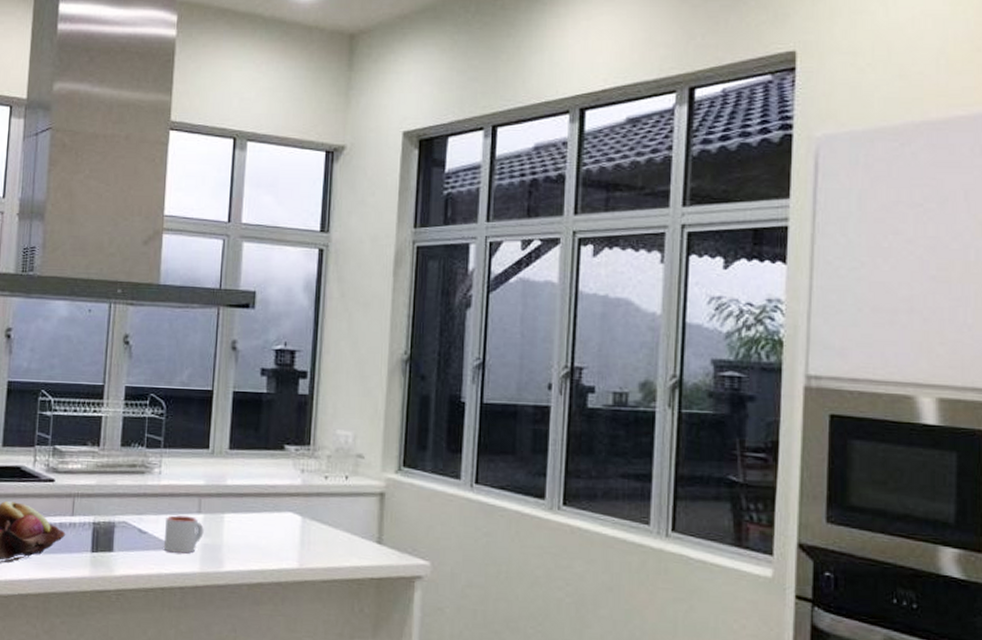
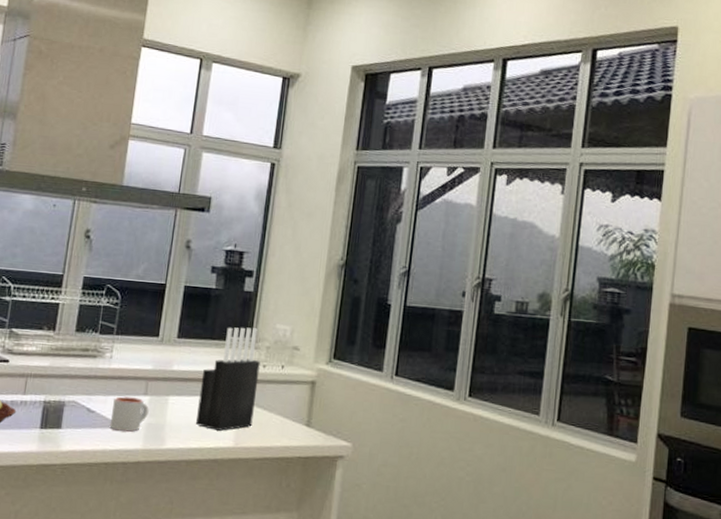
knife block: none [256,435,321,551] -> present [196,327,260,431]

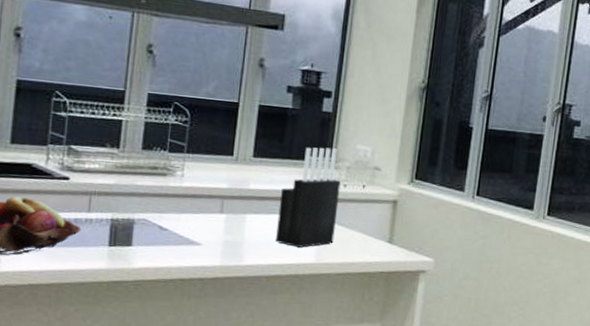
mug: present [109,396,149,432] -> none [184,214,226,249]

